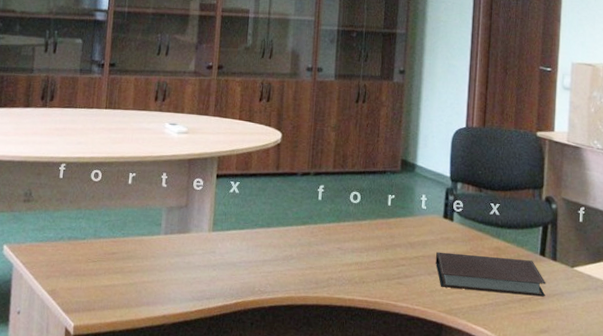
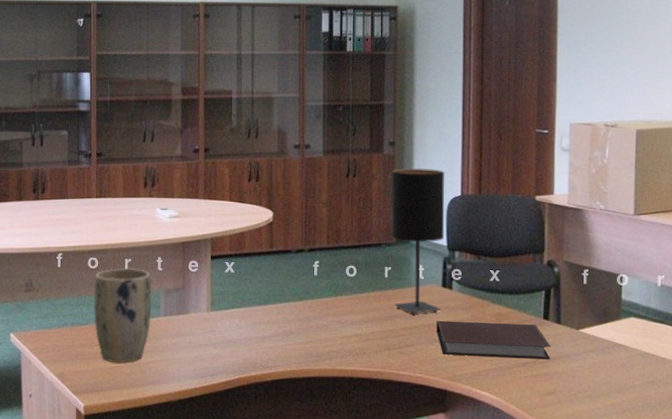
plant pot: none [92,182,155,282] -> present [93,268,152,363]
table lamp: none [395,97,451,245] -> present [391,167,445,315]

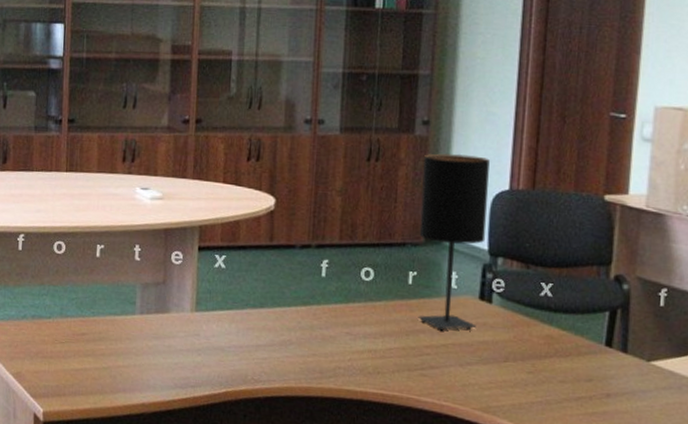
plant pot: present [93,268,152,363] -> none [57,255,127,366]
notebook: present [436,320,551,360] -> none [469,339,613,396]

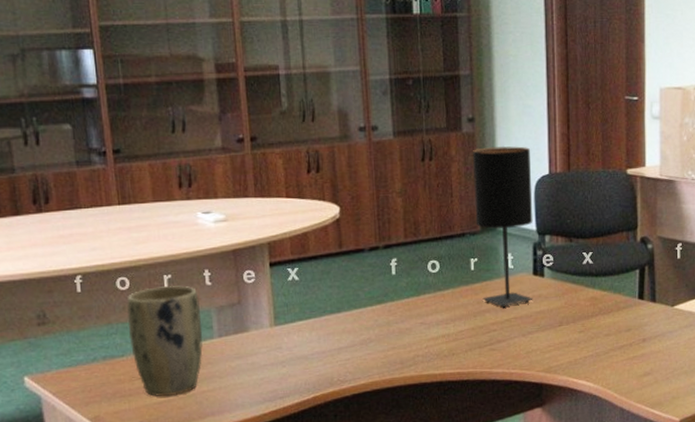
plant pot: none [57,255,127,366] -> present [126,286,204,397]

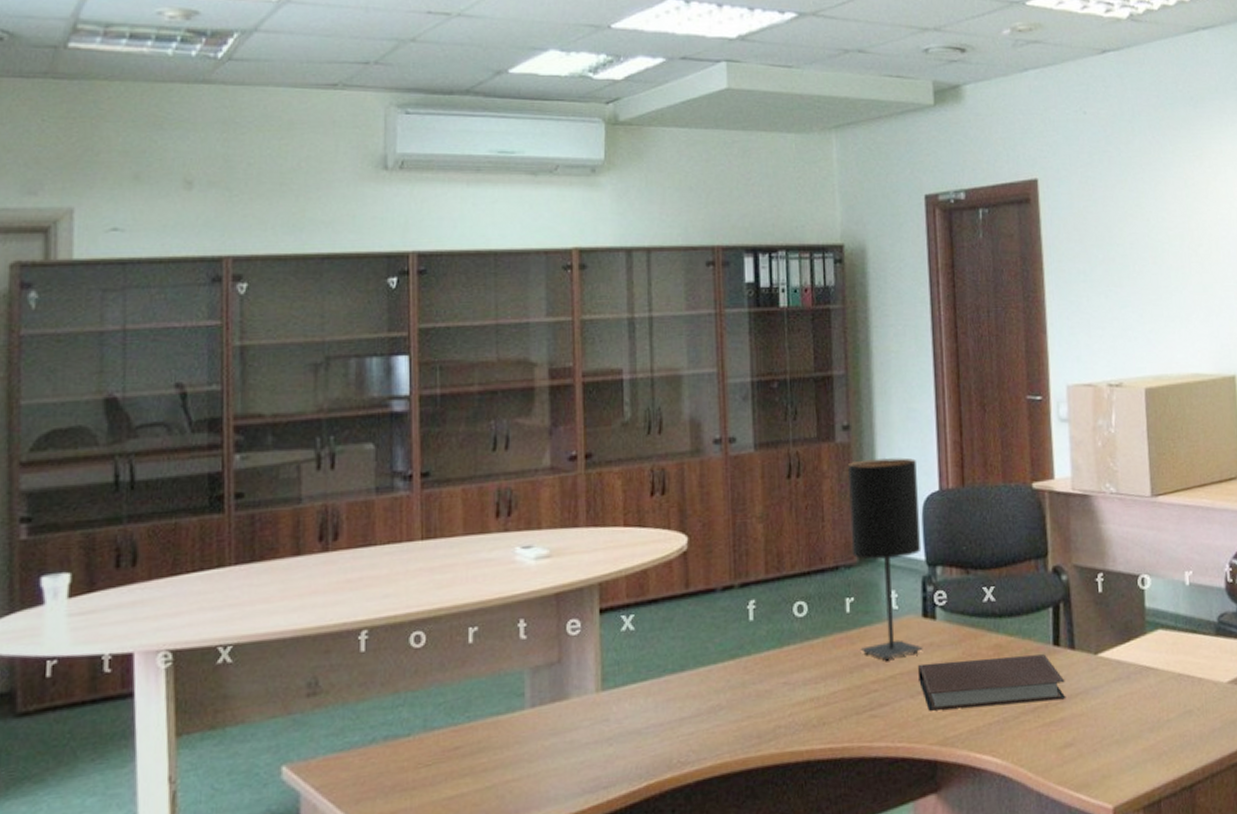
plant pot: present [126,286,204,397] -> none [418,640,512,790]
notebook: none [529,306,647,346] -> present [918,654,1066,711]

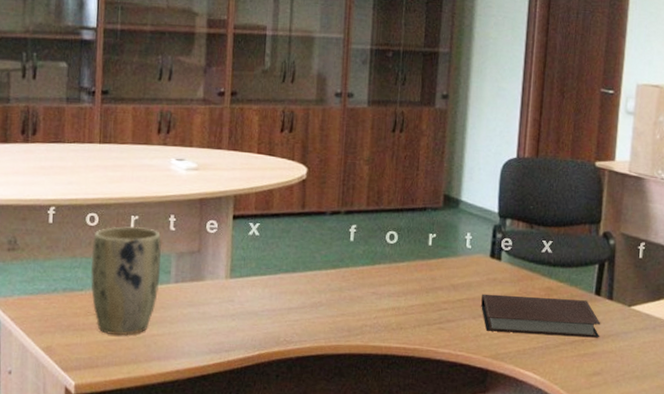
plant pot: none [418,640,512,790] -> present [90,226,162,336]
table lamp: present [847,457,923,661] -> none [436,125,500,287]

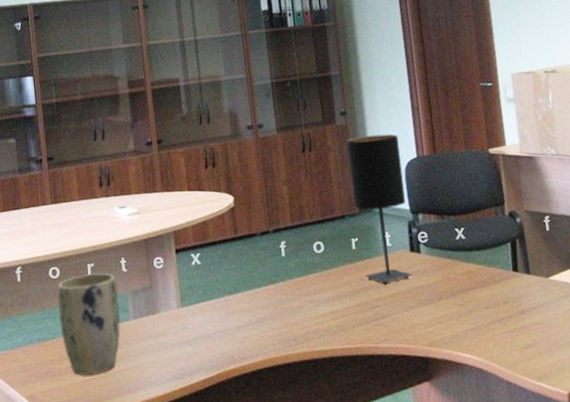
table lamp: none [436,125,500,287] -> present [346,134,412,284]
notebook: present [481,293,601,338] -> none [409,278,526,321]

